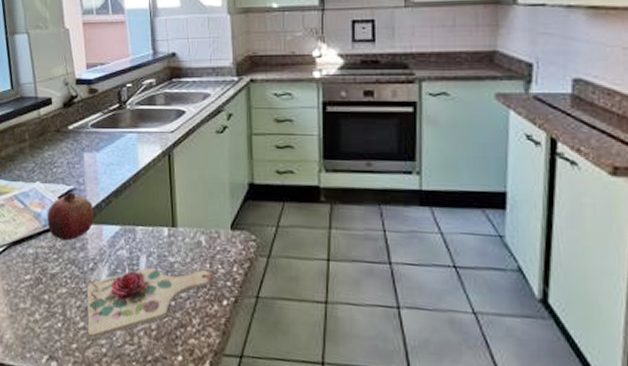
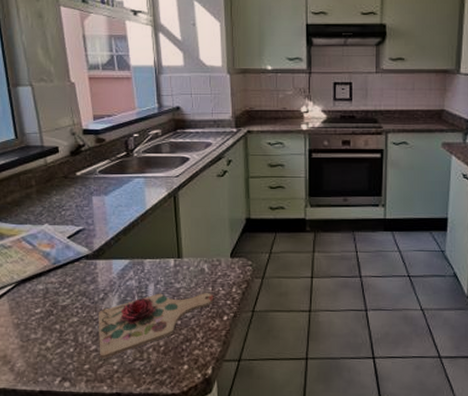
fruit: present [47,192,94,241] -> none [57,232,103,276]

